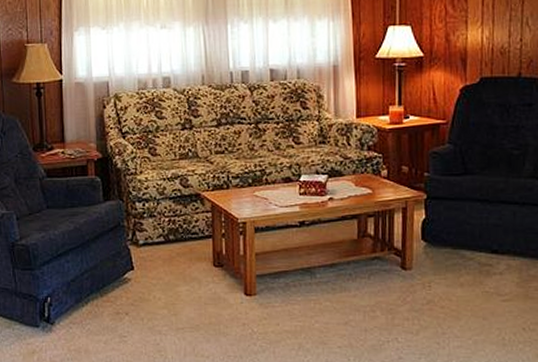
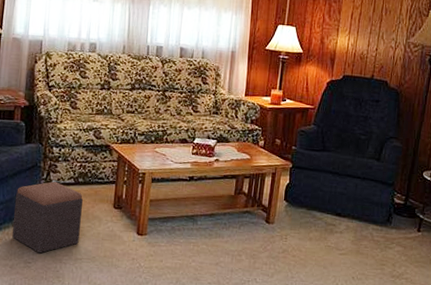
footstool: none [100,242,178,325] -> present [12,181,83,254]

